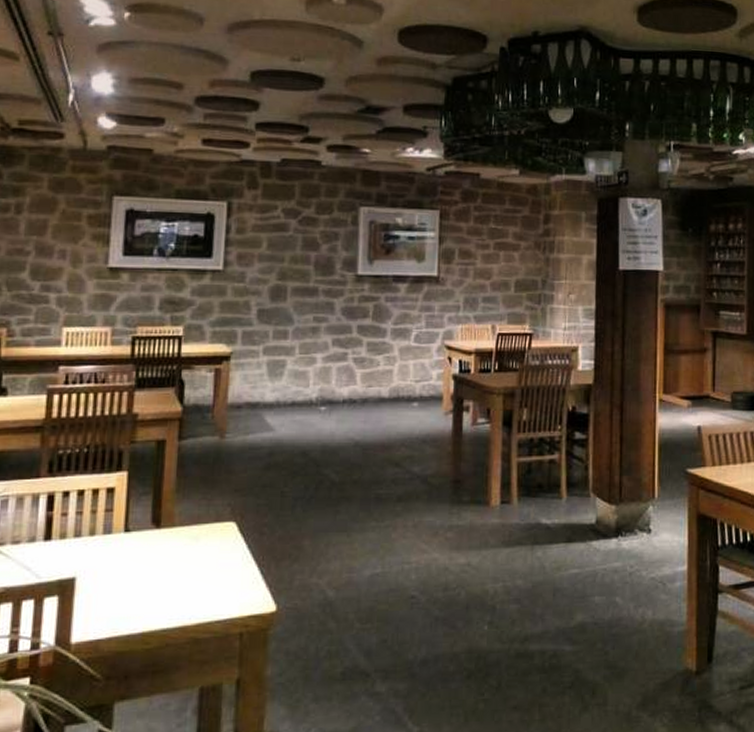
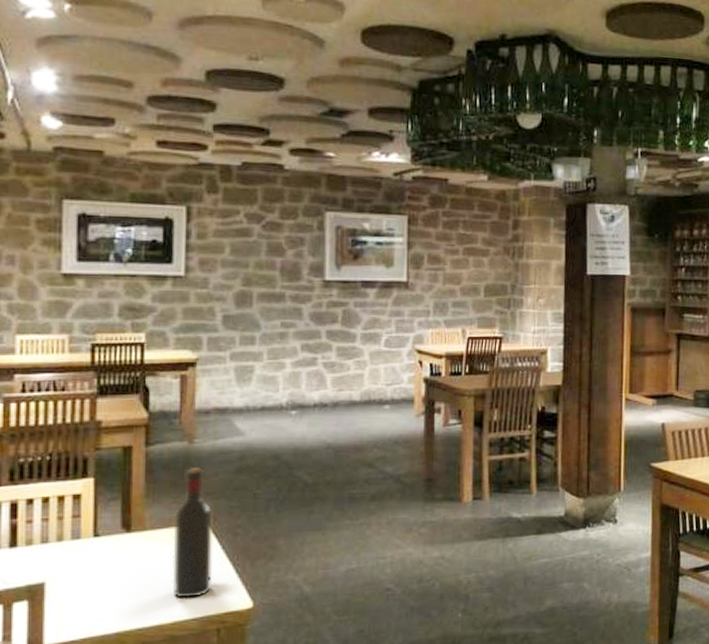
wine bottle: none [198,463,241,599] -> present [172,468,213,598]

